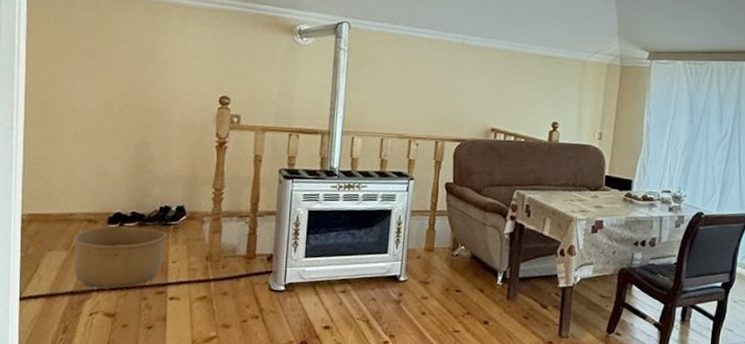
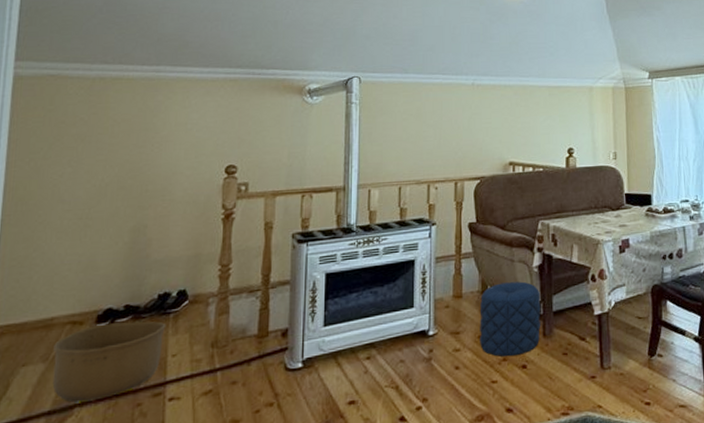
pouf: none [446,243,508,312] -> present [479,281,541,357]

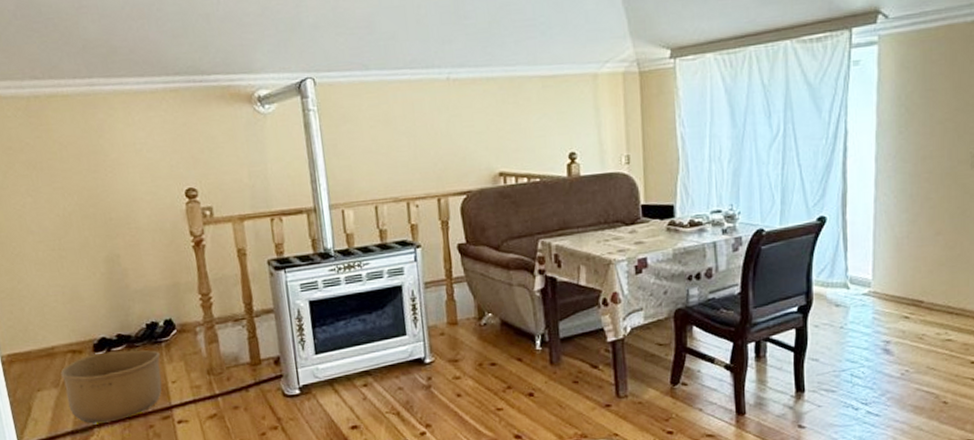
pouf: present [479,281,541,357] -> none [478,307,547,384]

